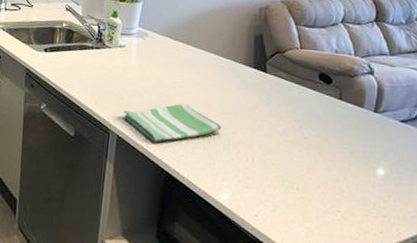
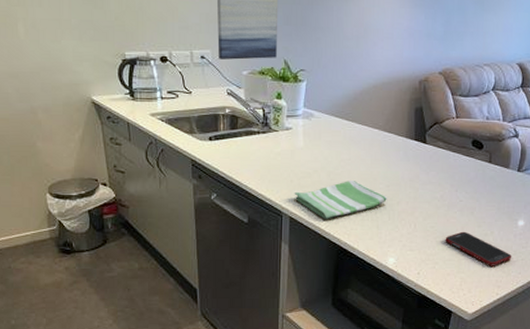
cell phone: none [288,173,371,220] -> present [445,231,512,266]

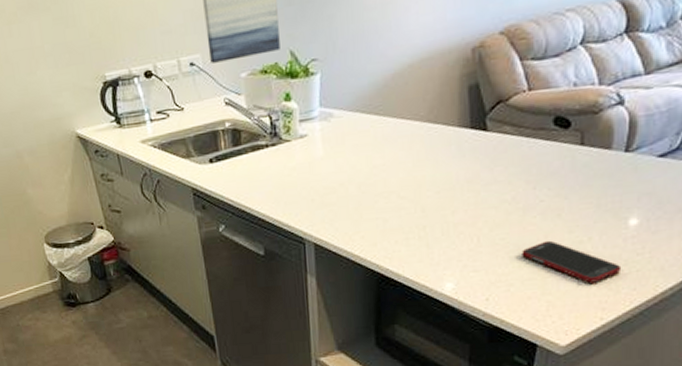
dish towel: present [294,181,388,219] -> none [317,190,439,242]

